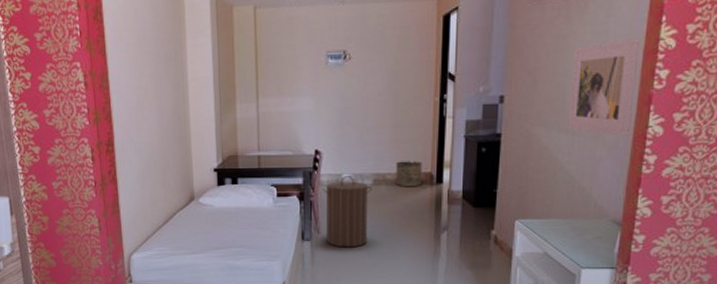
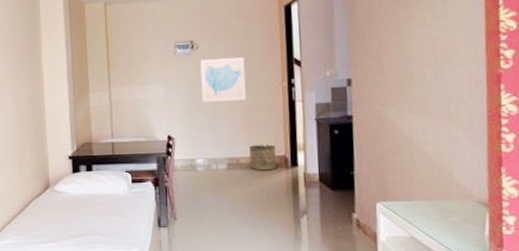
laundry hamper: present [322,176,372,248] -> none [177,161,227,234]
wall art: none [352,70,398,116] -> present [200,57,246,102]
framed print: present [568,38,640,136] -> none [415,21,484,115]

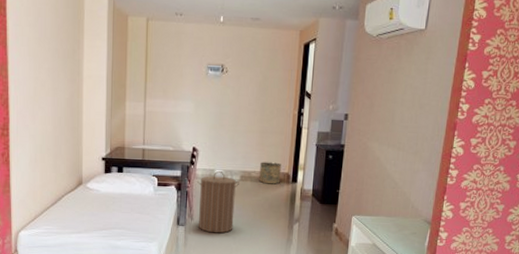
laundry hamper: none [177,161,227,234] -> present [197,171,239,233]
wall art: present [200,57,246,102] -> none [226,82,266,123]

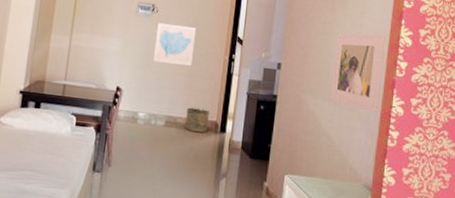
laundry hamper: present [197,171,239,233] -> none [116,114,164,184]
wall art: none [226,82,266,123] -> present [153,22,197,66]
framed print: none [395,78,450,153] -> present [330,33,386,112]

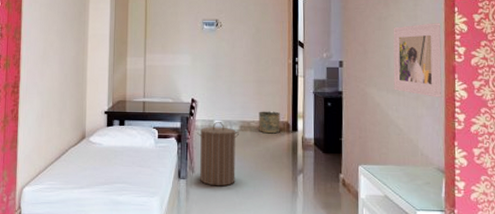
laundry hamper: none [116,114,164,184] -> present [197,122,239,187]
wall art: present [153,22,197,66] -> none [223,36,259,72]

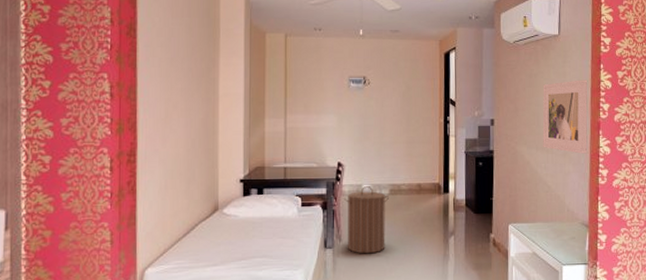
bucket: present [259,111,280,134] -> none [409,173,431,196]

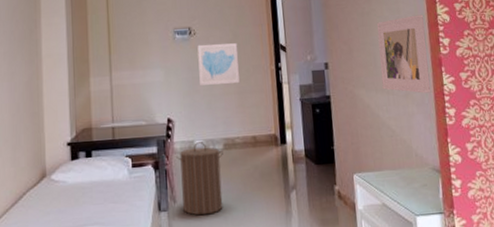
wall art: none [371,94,410,133] -> present [197,43,240,85]

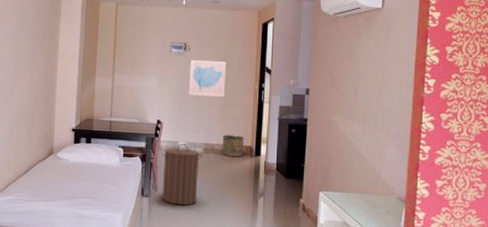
bucket: none [243,124,268,150] -> present [222,135,244,157]
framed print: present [376,14,431,94] -> none [359,53,412,129]

